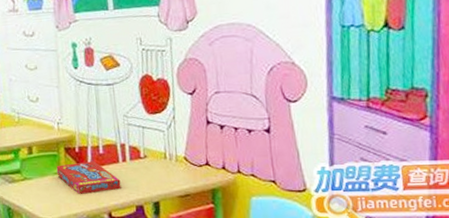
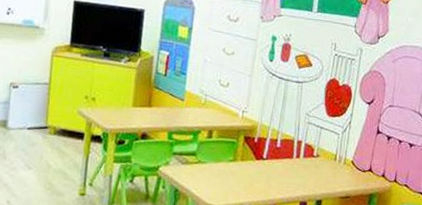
snack box: present [56,161,121,194] -> none [231,152,291,185]

